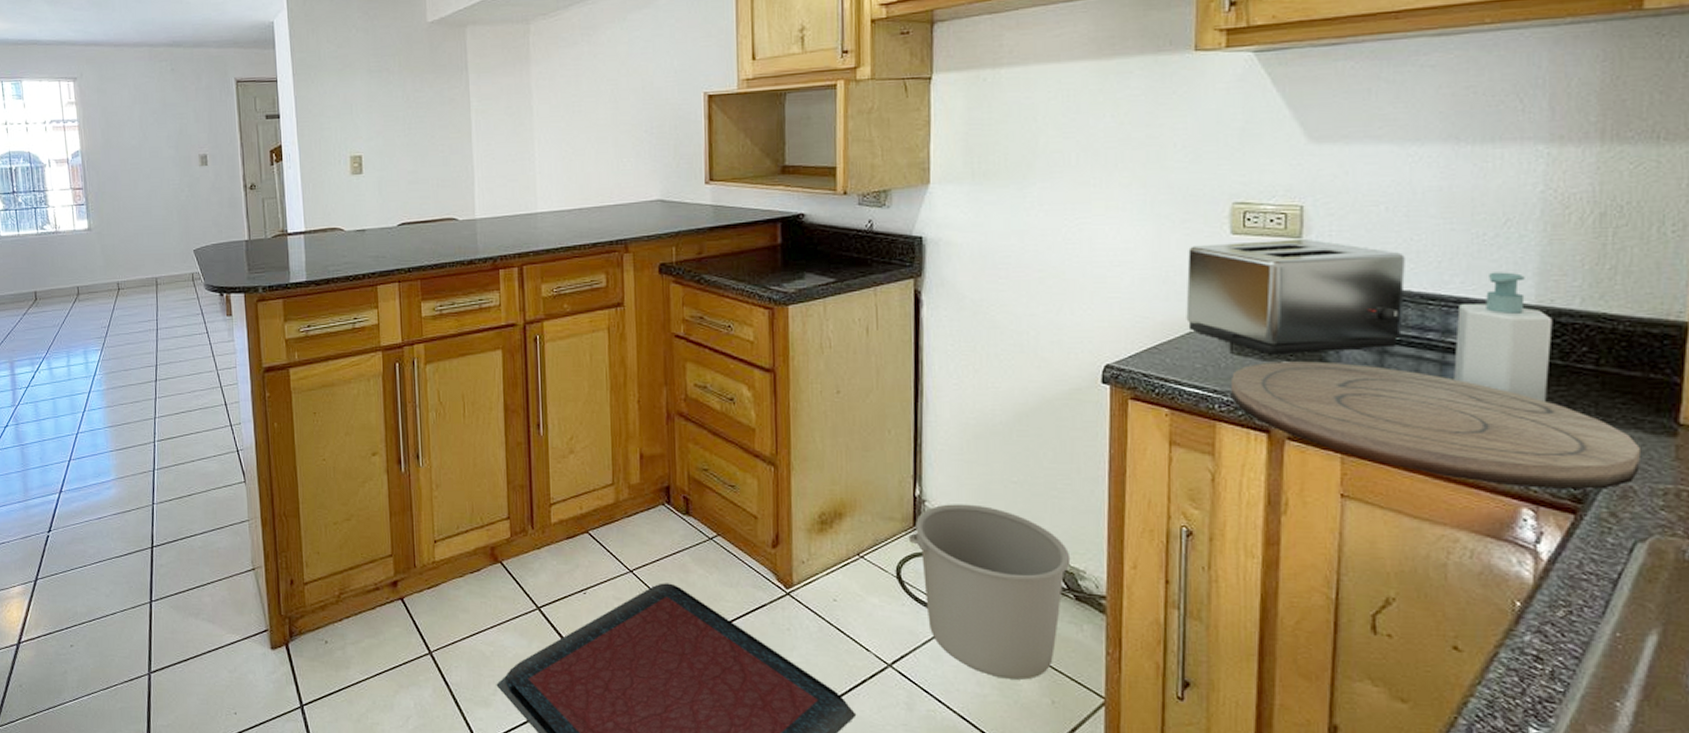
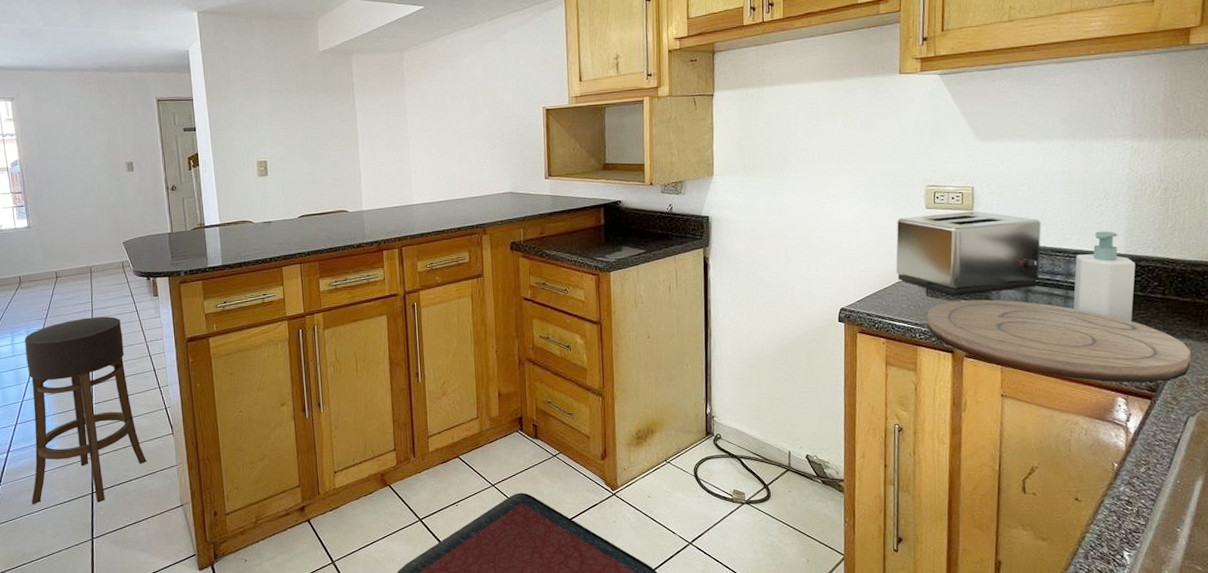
bar stool: none [82,338,214,559] -> present [25,316,146,504]
bucket: present [908,504,1071,680] -> none [702,417,819,546]

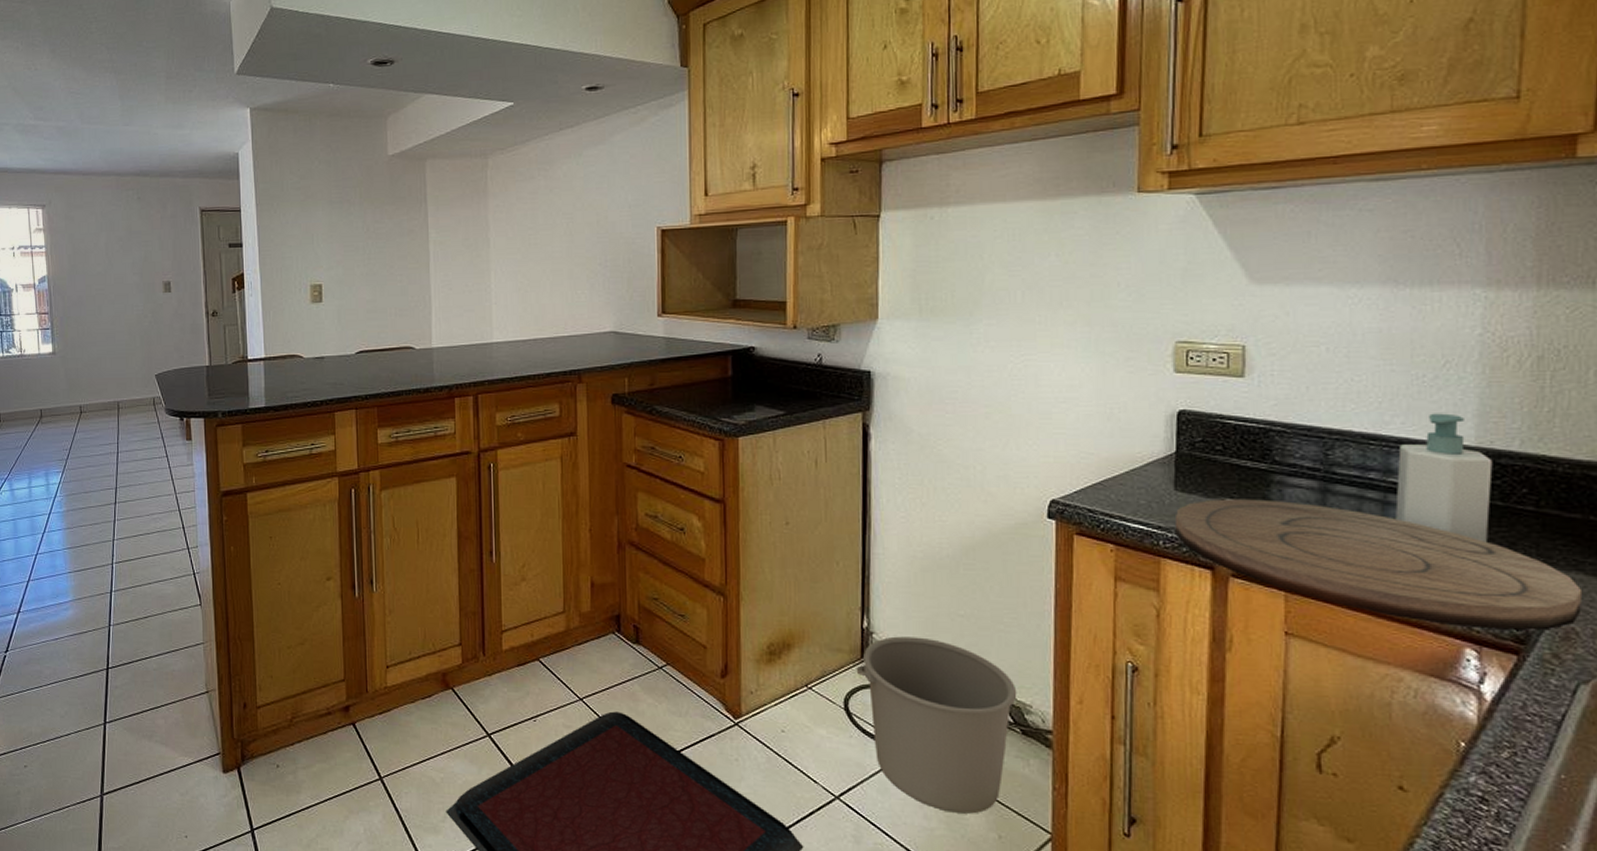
bar stool: present [25,316,146,504] -> none [40,461,170,681]
bucket: none [702,417,819,546] -> present [856,636,1017,814]
toaster: present [895,210,1042,296] -> none [1130,377,1347,492]

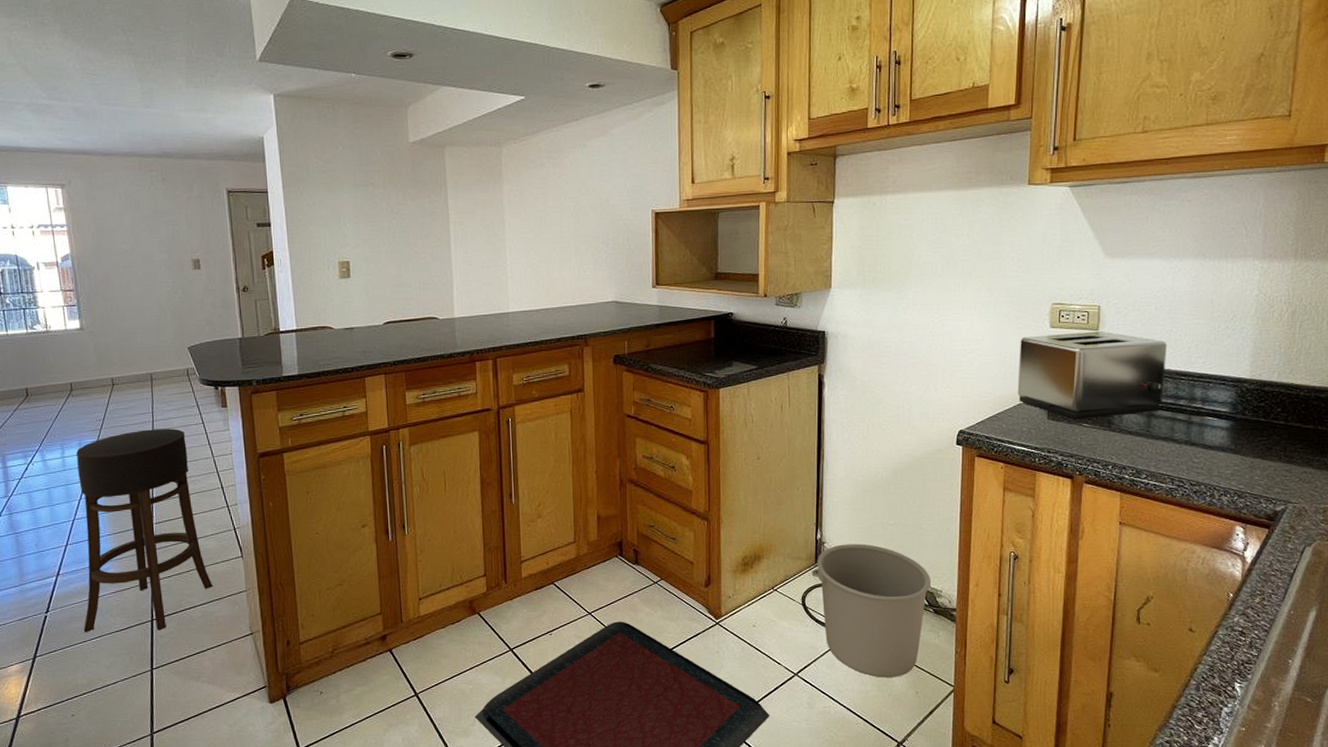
bar stool: none [40,461,170,681] -> present [76,428,213,632]
toaster: none [1130,377,1347,492] -> present [1017,330,1168,420]
cutting board: present [1174,499,1583,631] -> none [1047,423,1311,512]
soap bottle: present [1395,413,1493,543] -> none [1196,354,1260,449]

